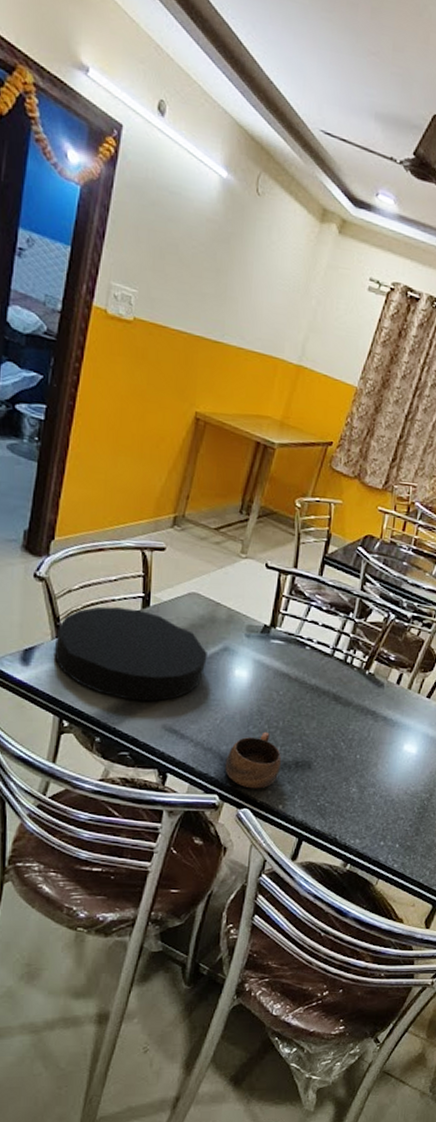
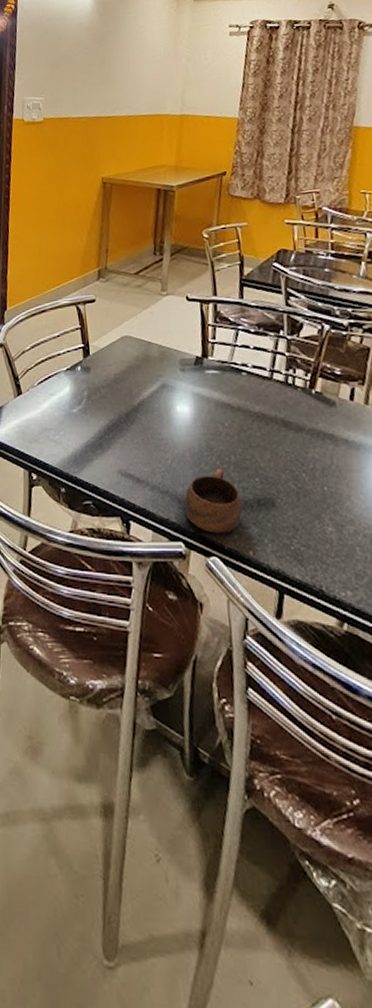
plate: present [54,606,209,702] -> none [17,359,149,448]

